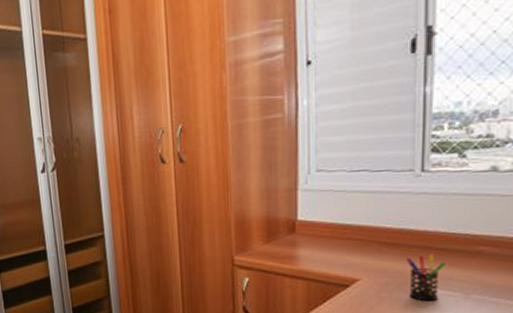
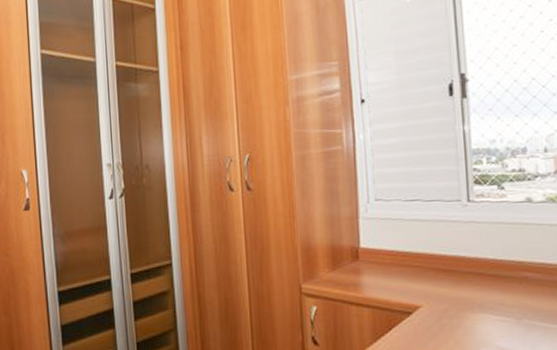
pen holder: present [406,254,446,301] -> none [461,280,497,328]

